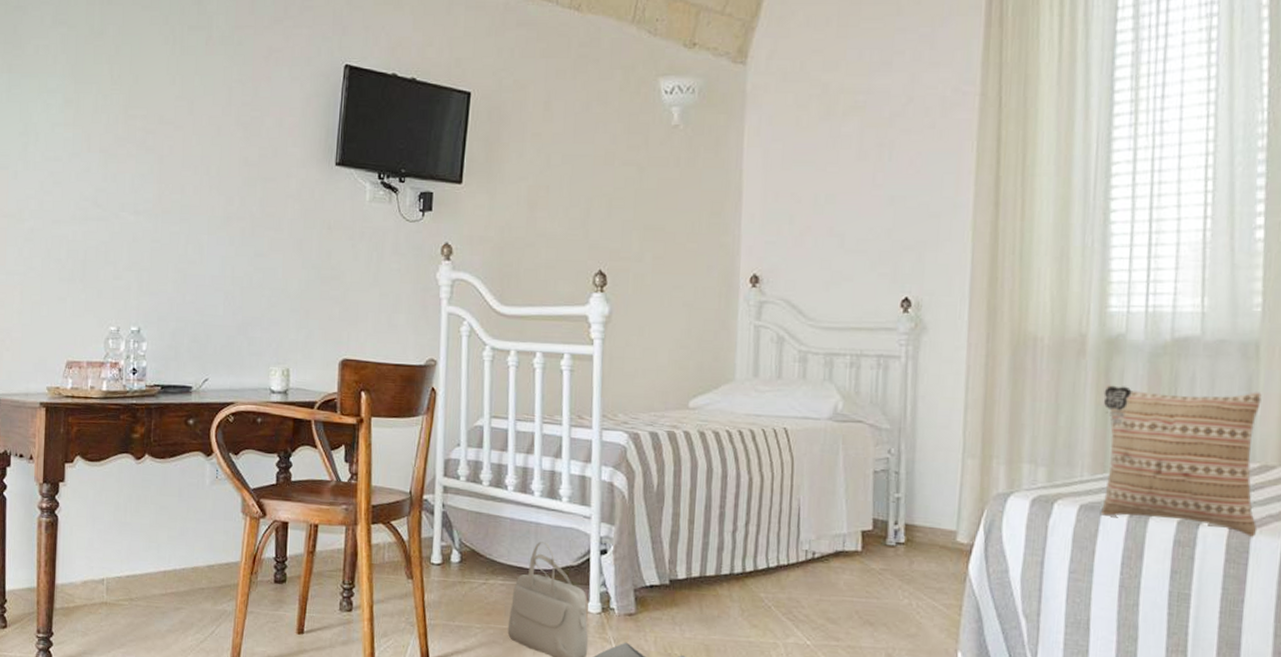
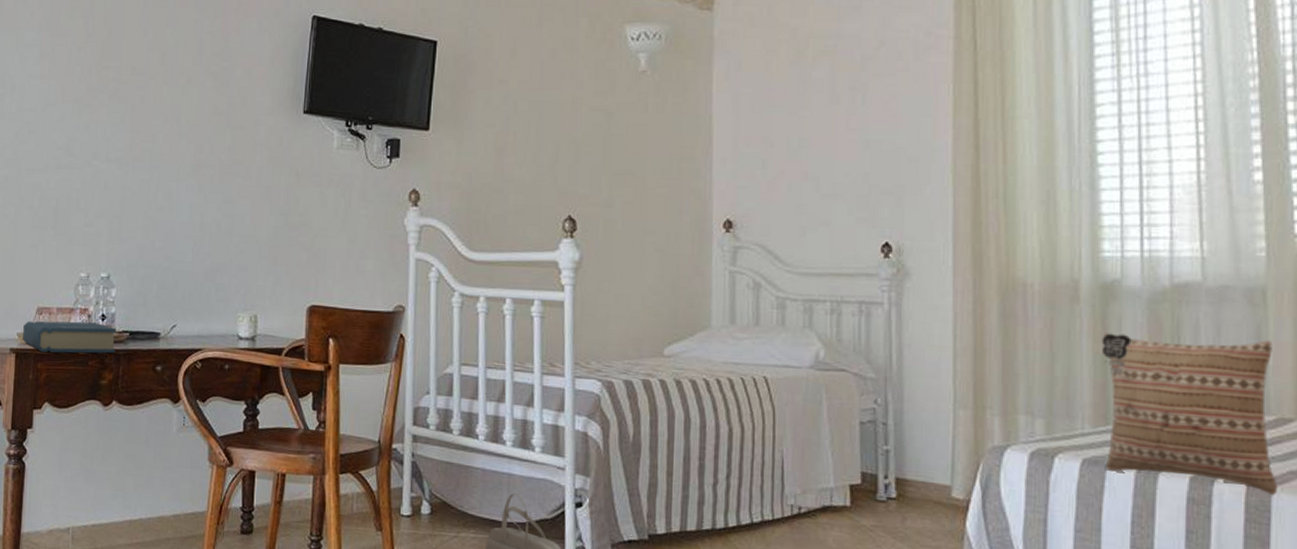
hardback book: none [53,375,148,407] -> present [23,321,117,354]

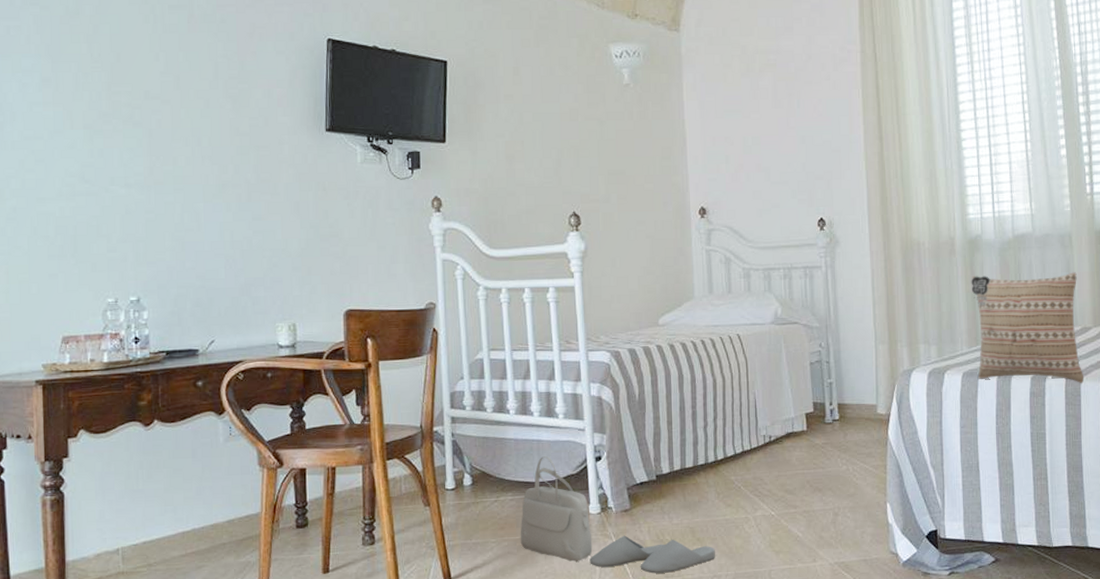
hardback book: present [23,321,117,354] -> none [49,346,153,381]

